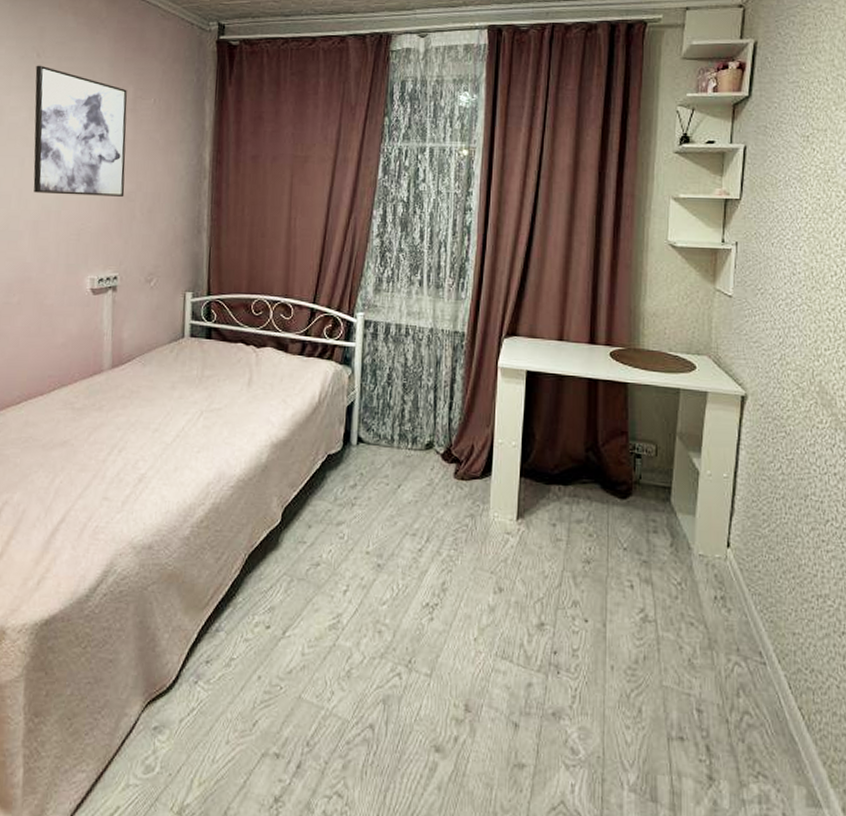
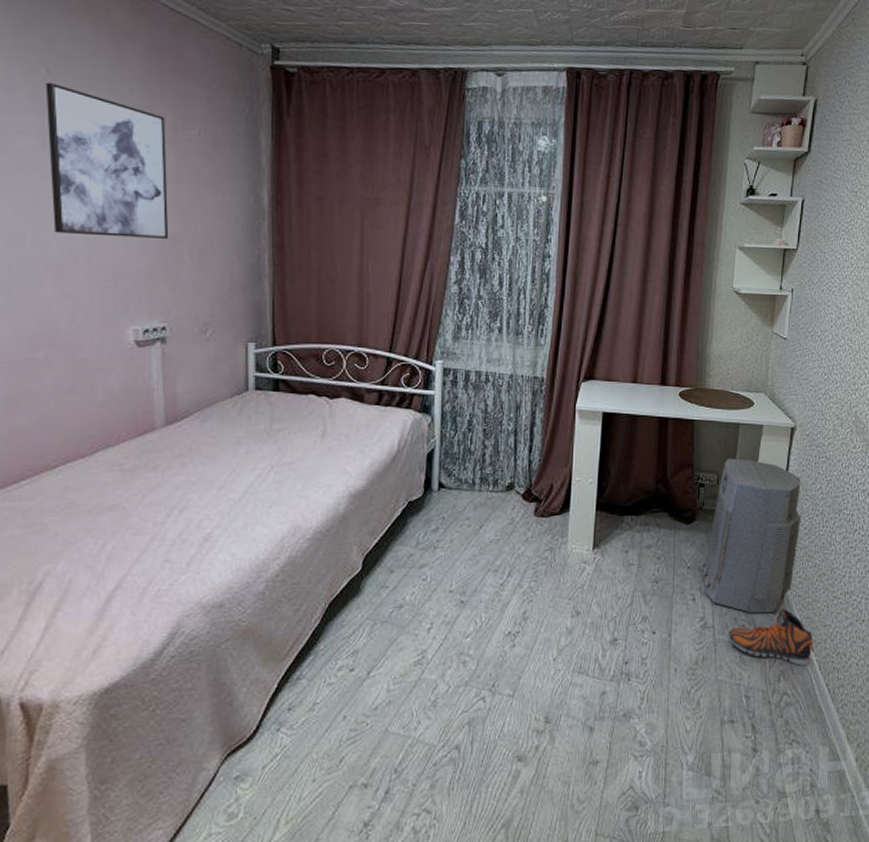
air purifier: none [640,427,758,612] -> present [701,458,801,614]
sneaker: none [674,608,780,680] -> present [728,609,814,666]

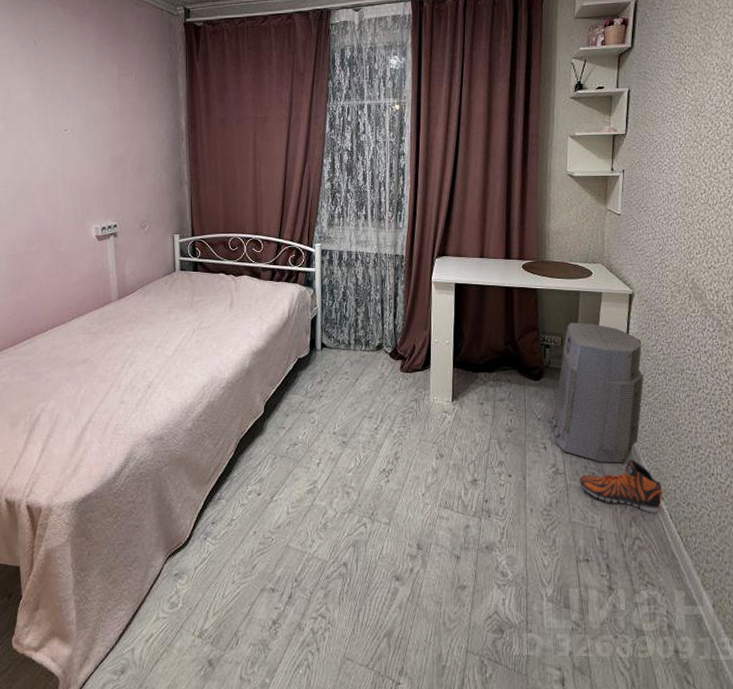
wall art: present [45,82,169,239] -> none [34,51,117,160]

